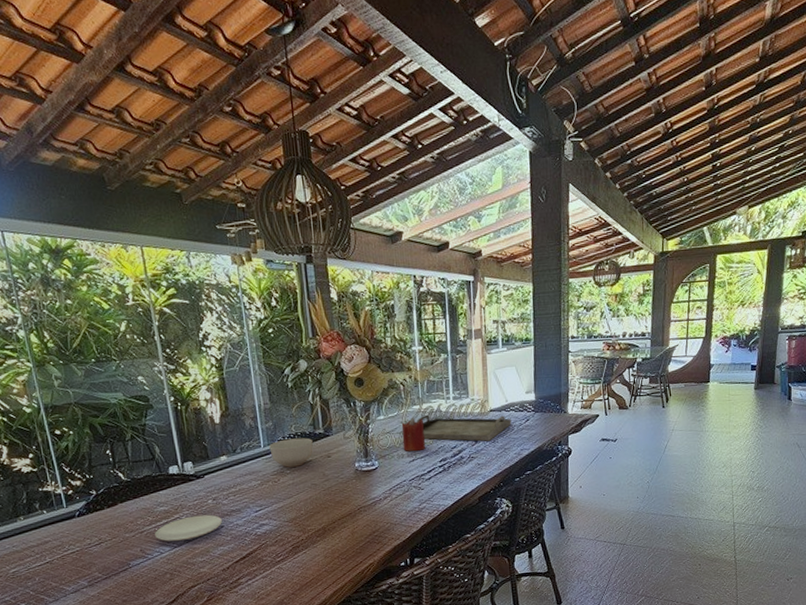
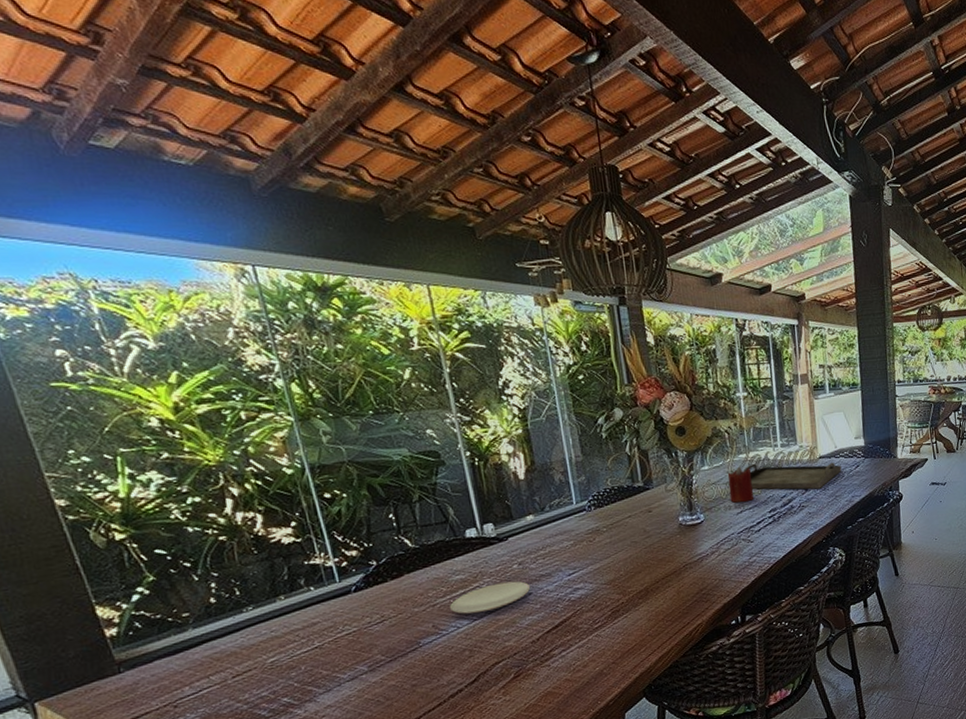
bowl: present [269,437,313,468] -> none [582,492,632,525]

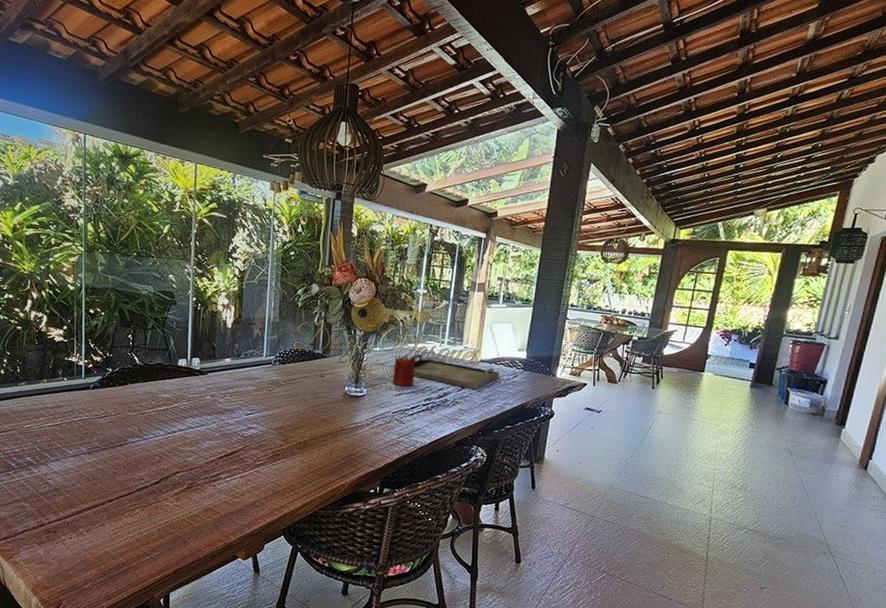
plate: present [450,581,531,615] -> none [154,407,216,429]

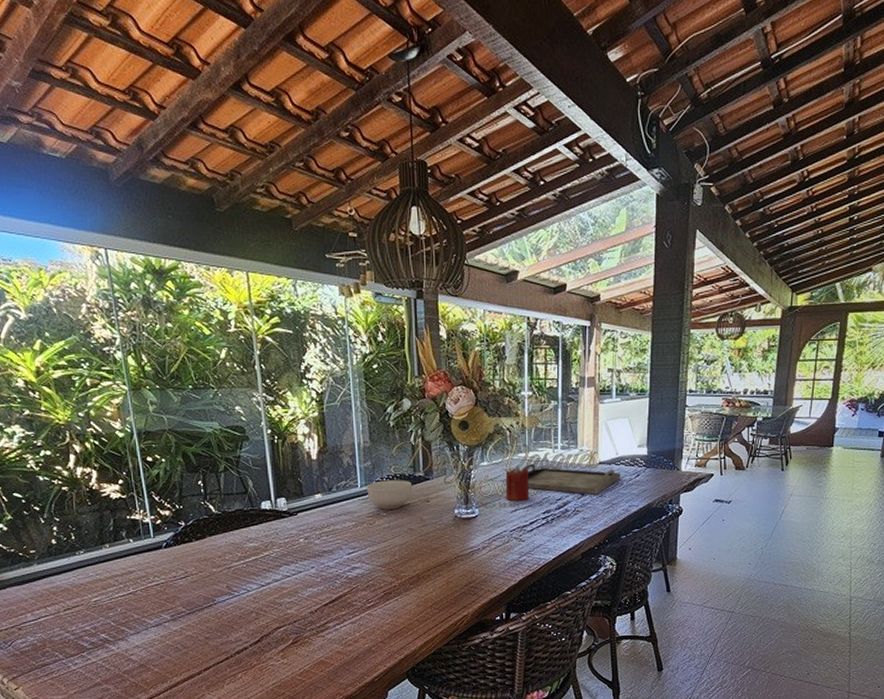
bowl: none [270,353,310,380] -> present [366,480,412,510]

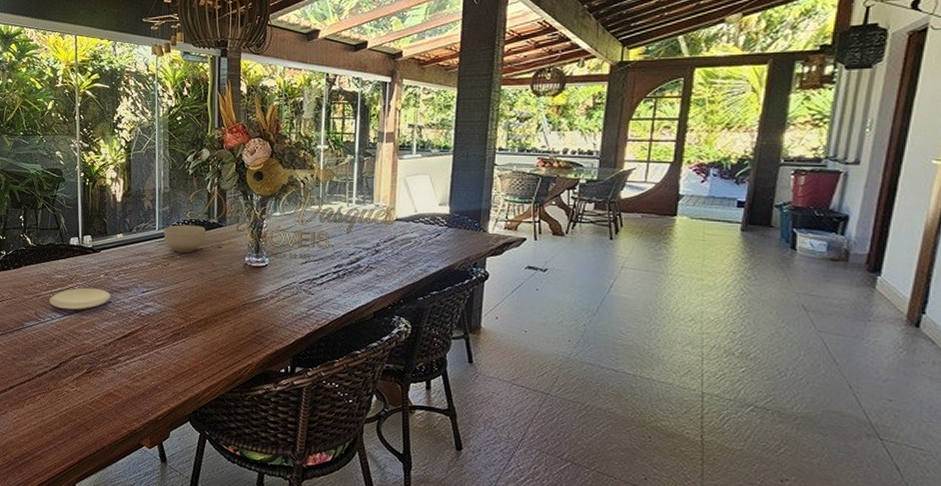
plate: none [243,554,314,580] -> present [49,287,111,310]
candle: present [505,465,530,502] -> none [296,217,322,254]
serving tray: present [520,464,621,495] -> none [313,217,419,252]

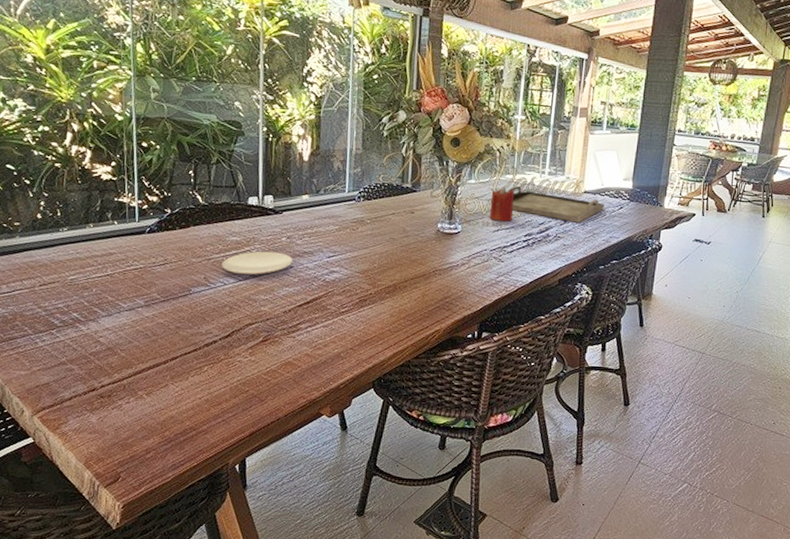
bowl: present [163,224,205,253] -> none [353,188,398,218]
candle: none [296,217,322,254] -> present [489,186,515,222]
serving tray: none [313,217,419,252] -> present [506,186,605,223]

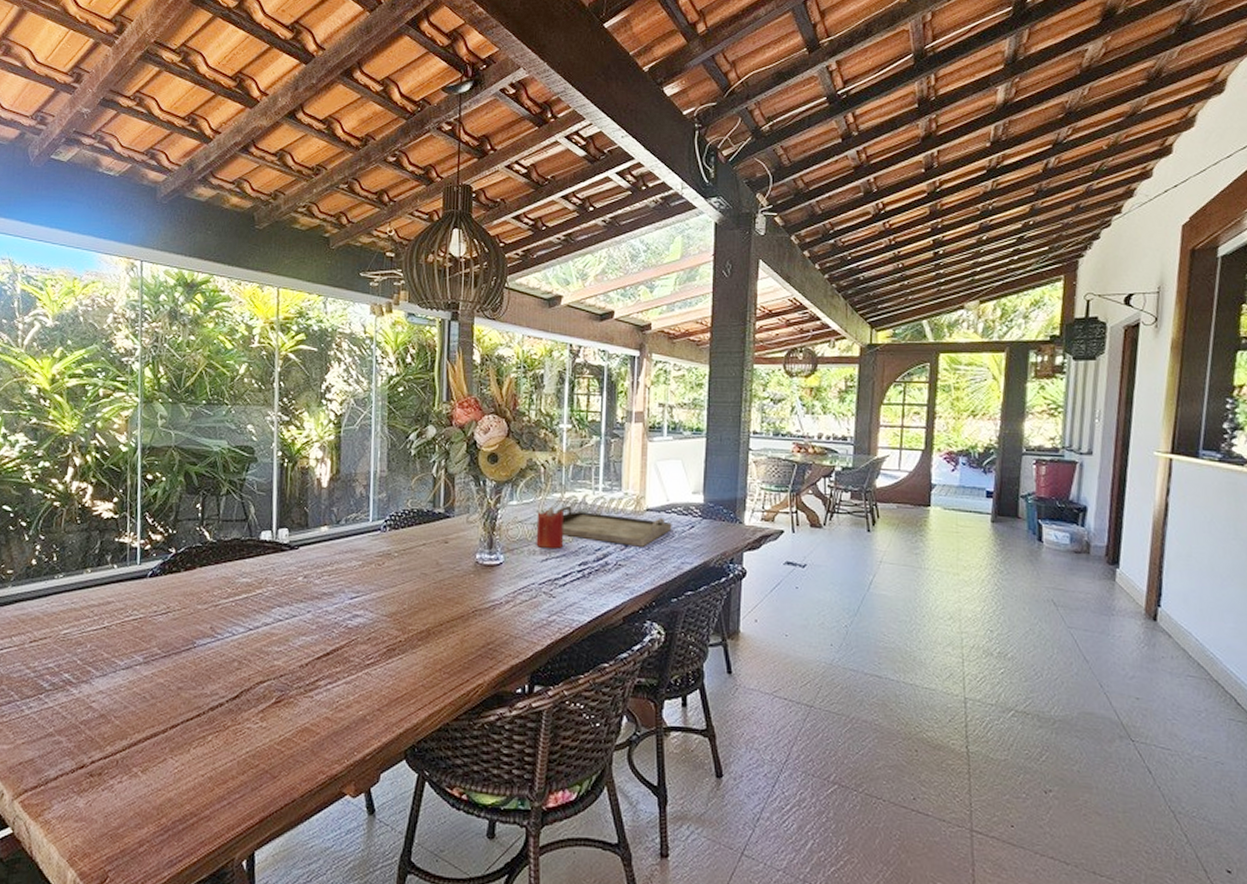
plate: present [222,251,293,275] -> none [230,593,311,623]

